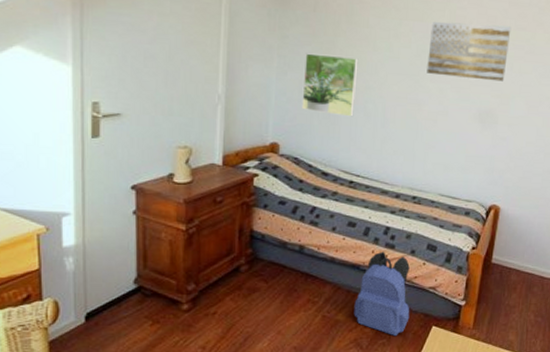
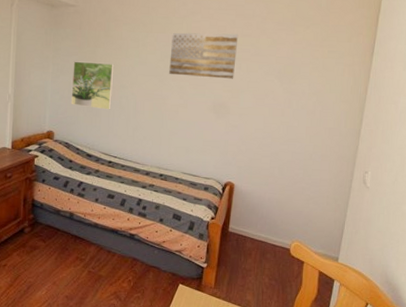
backpack: present [354,251,410,337] -> none [113,219,160,292]

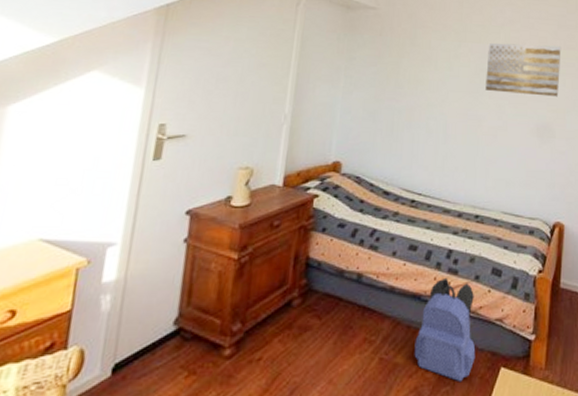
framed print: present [71,61,114,110] -> none [365,73,421,134]
backpack: none [113,219,160,292] -> present [414,277,476,382]

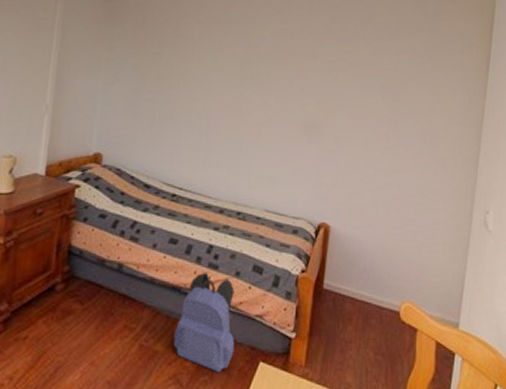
wall art: present [485,43,562,97] -> none [250,34,334,93]

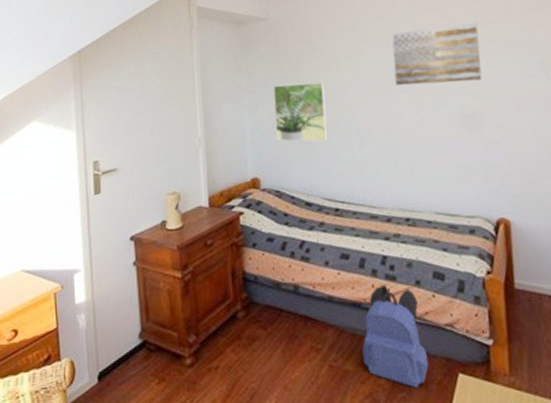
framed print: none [126,64,183,128] -> present [273,82,329,142]
wall art: none [250,34,334,93] -> present [391,22,482,85]

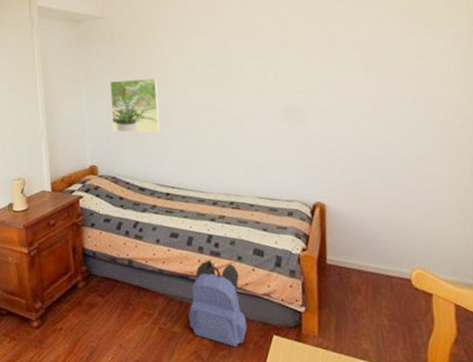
wall art: present [391,22,482,85] -> none [221,21,306,81]

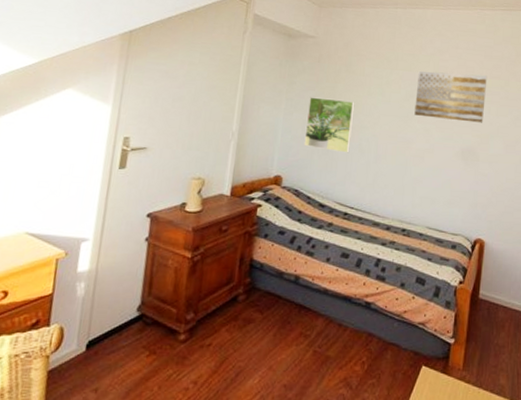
backpack: present [188,259,248,348] -> none [344,283,400,376]
wall art: none [221,21,306,81] -> present [414,71,488,123]

